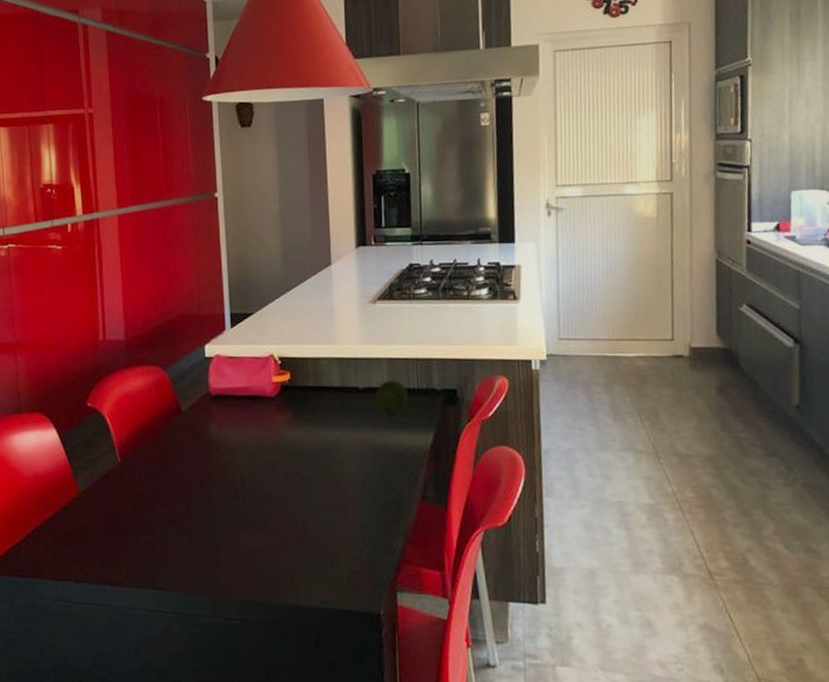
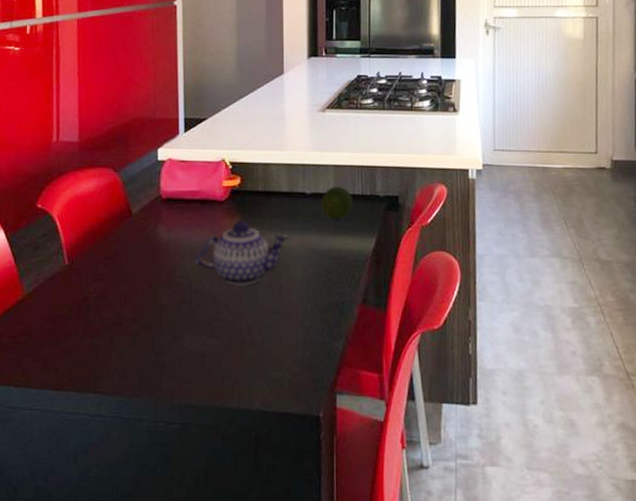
teapot: none [247,417,343,483] -> present [195,221,289,286]

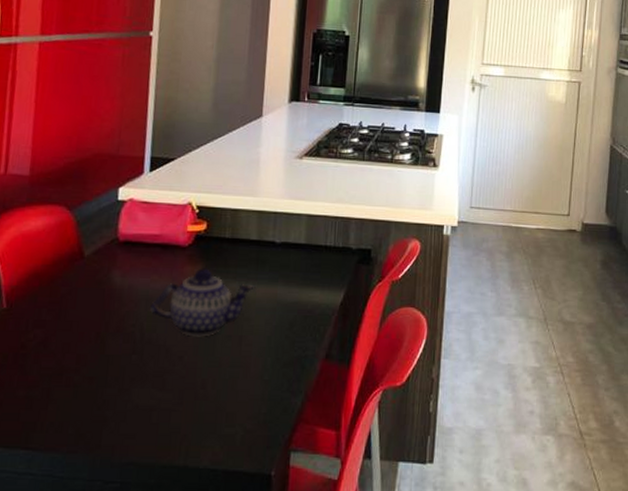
fruit: present [321,187,352,219] -> none [290,237,324,270]

